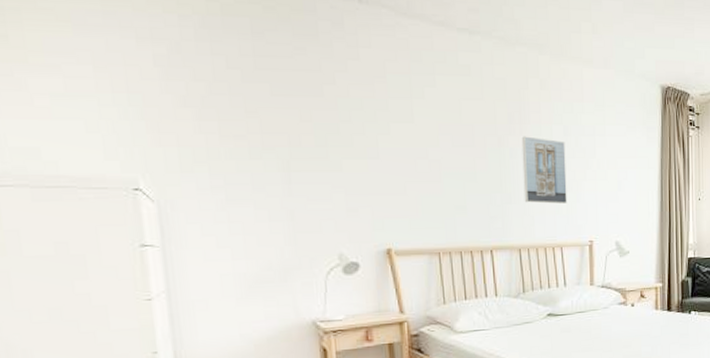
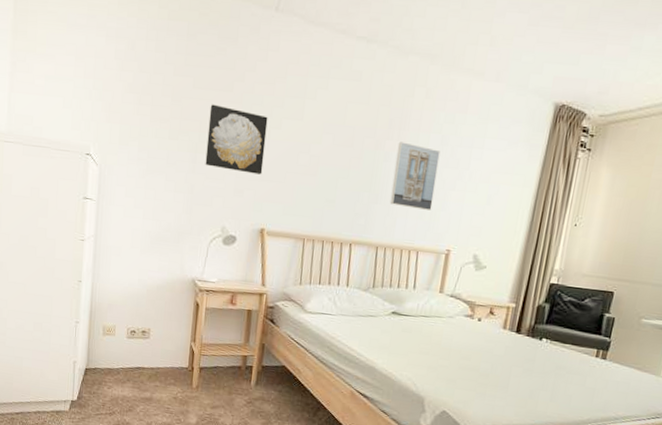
wall art: none [297,113,377,188] -> present [205,104,268,175]

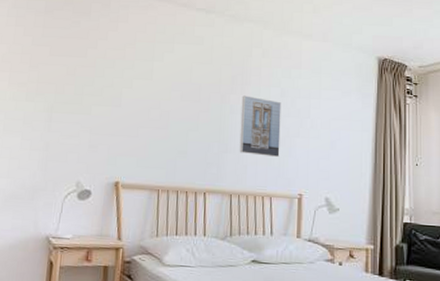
wall art: present [205,104,268,175] -> none [60,69,120,130]

